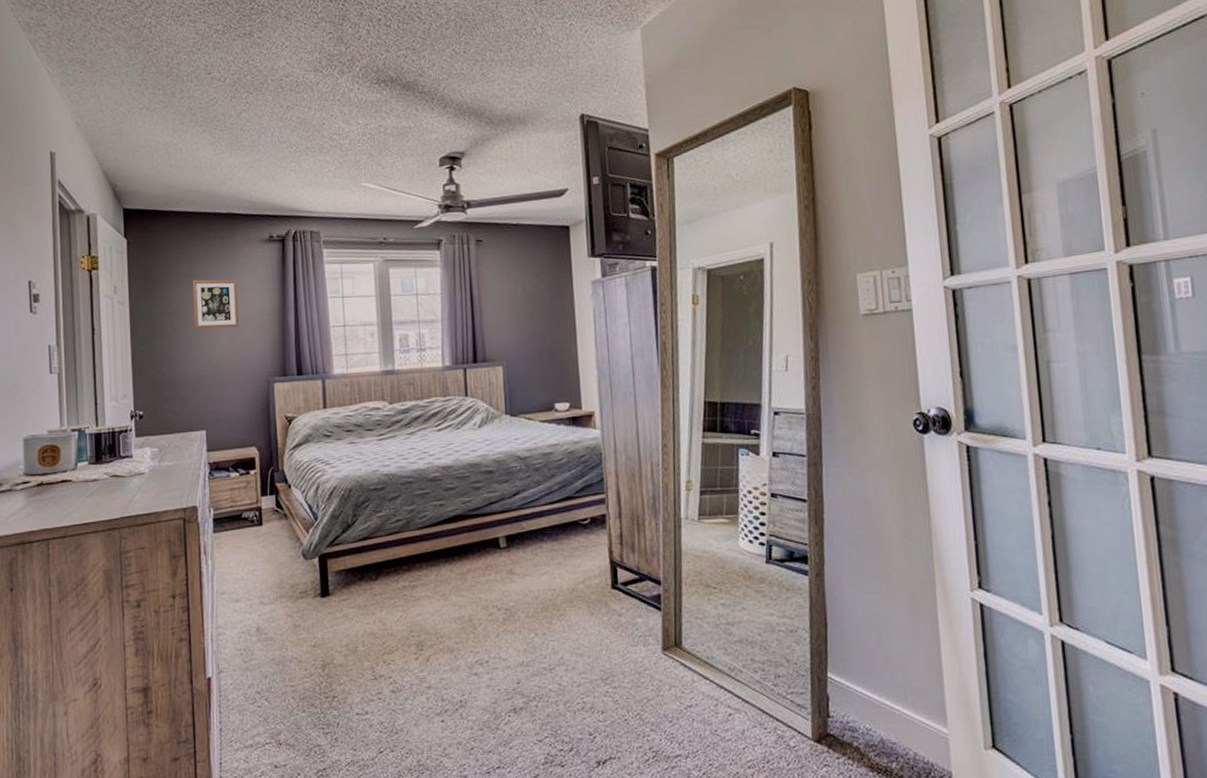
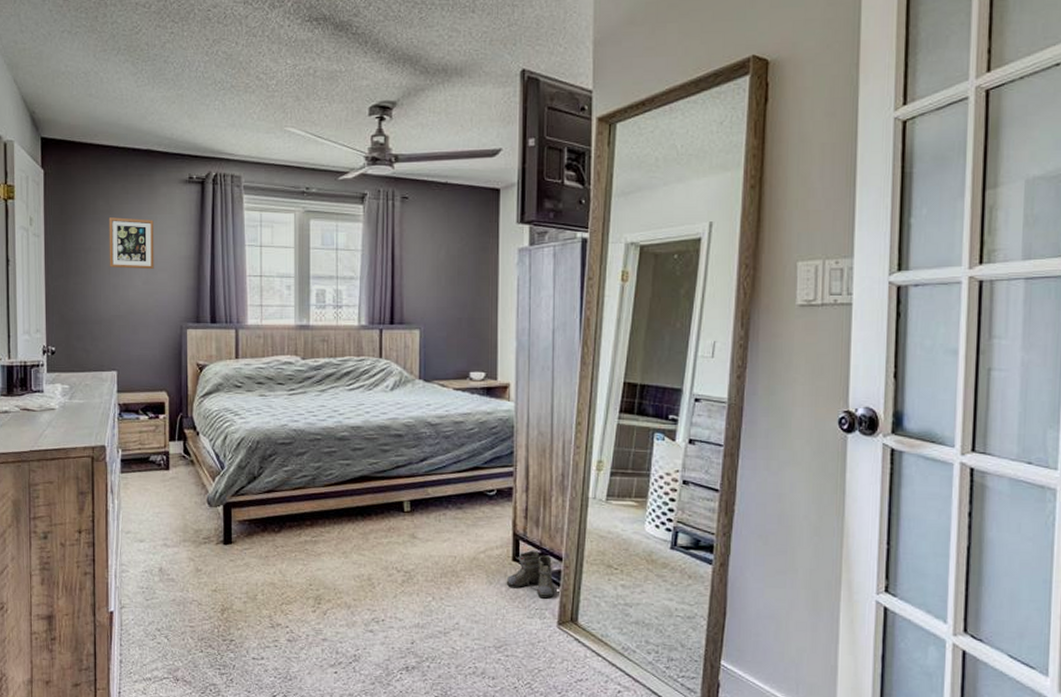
boots: none [607,577,658,625] -> present [506,551,557,599]

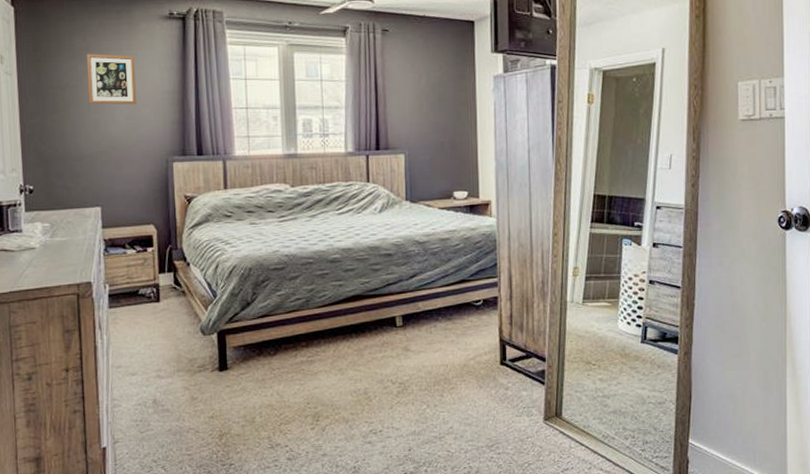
boots: present [506,551,557,599] -> none [495,354,542,397]

